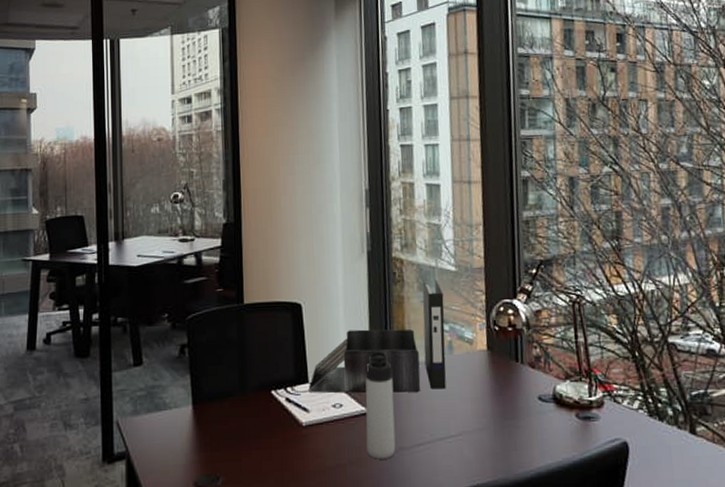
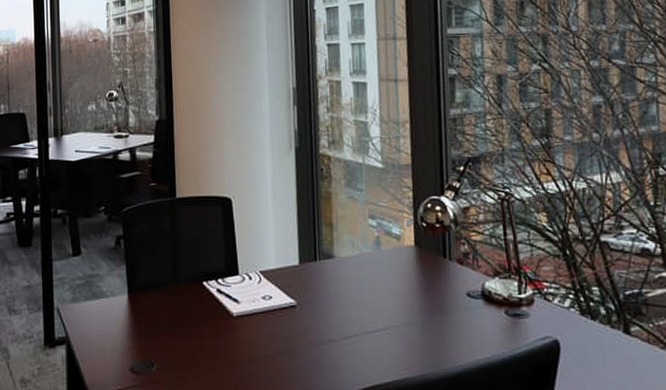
desk organizer: present [308,329,421,393] -> none [239,224,349,286]
thermos bottle: present [365,351,396,459] -> none [294,245,325,351]
binder: present [422,279,446,390] -> none [349,175,374,284]

